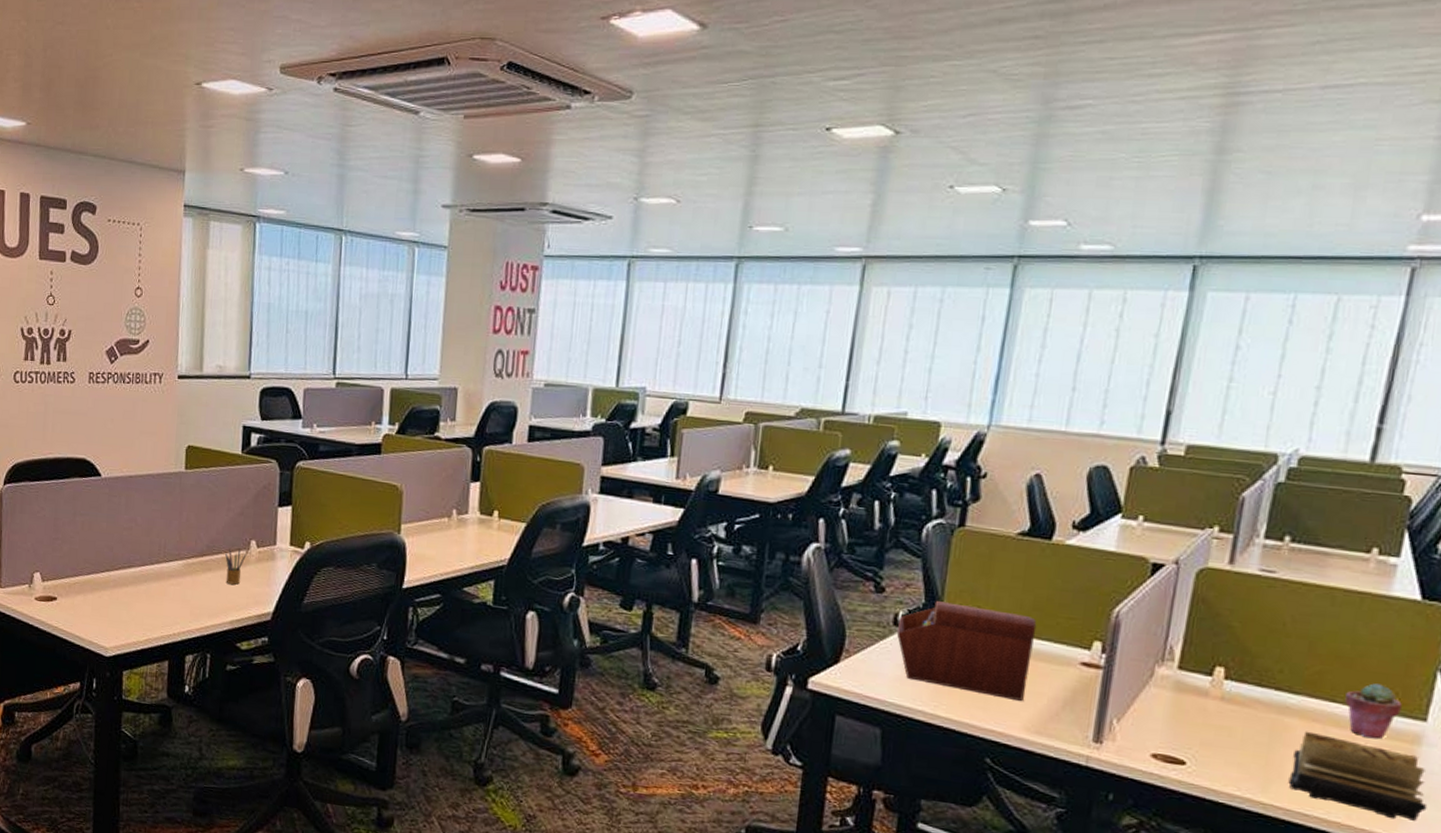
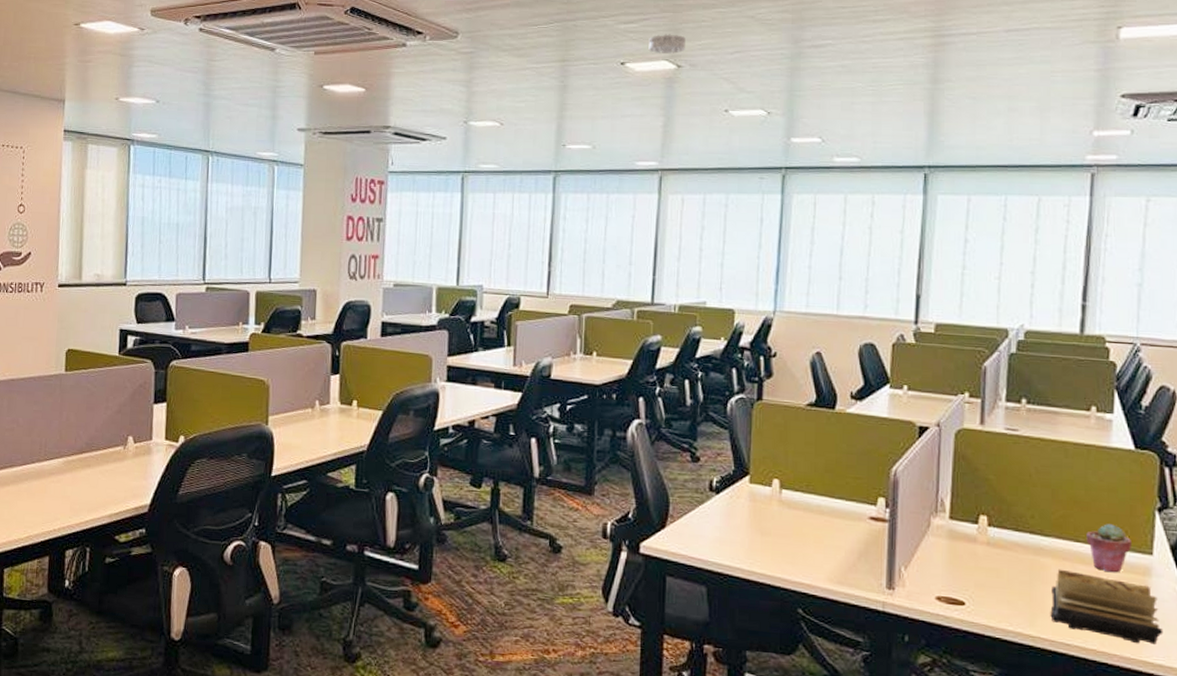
pencil box: present [225,548,246,585] -> none [104,444,124,479]
smoke detector: none [861,92,908,117] -> present [648,34,685,54]
sewing box: present [896,601,1037,701] -> none [712,468,830,554]

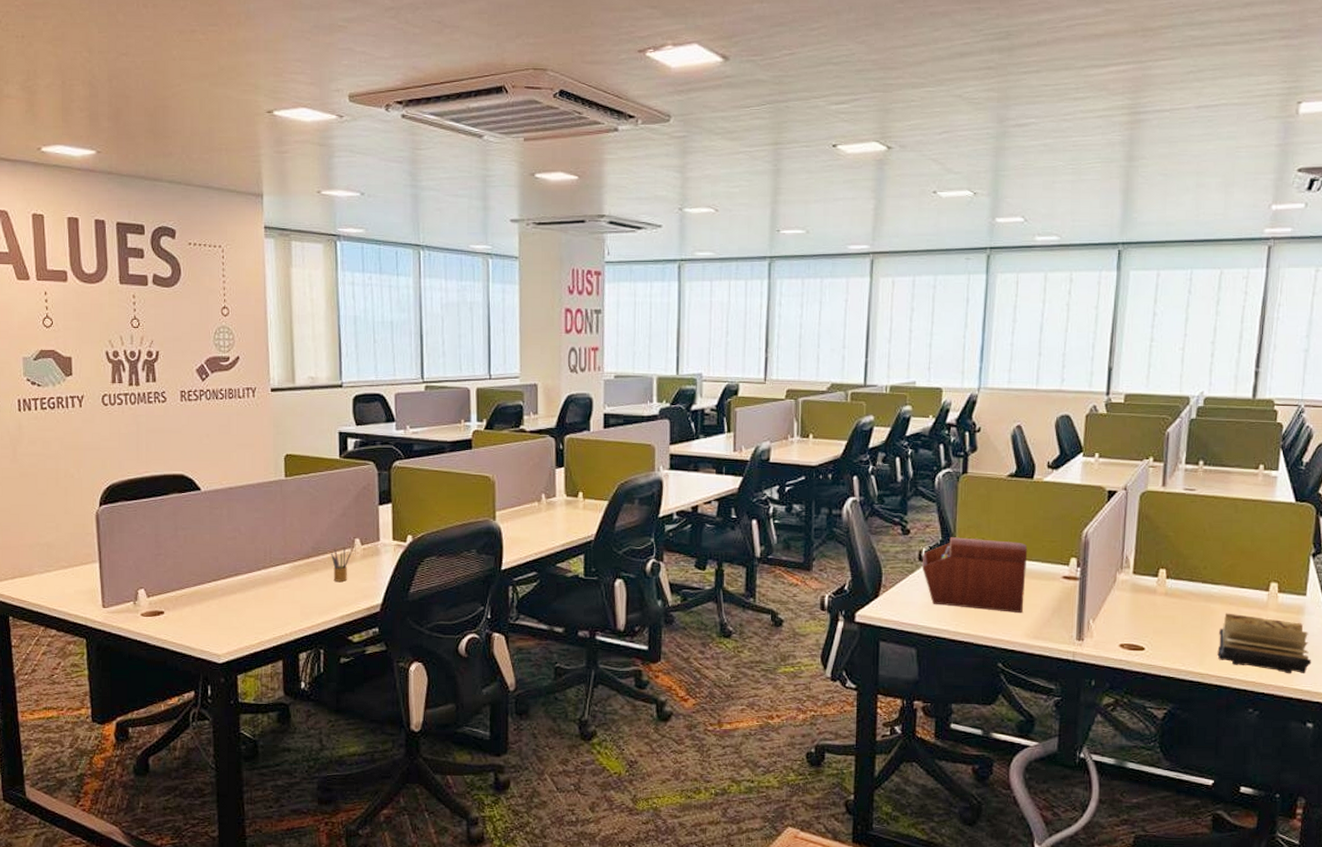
pencil box: none [104,444,124,479] -> present [331,547,352,582]
smoke detector: present [648,34,685,54] -> none [859,114,895,135]
sewing box: none [712,468,830,554] -> present [922,537,1028,613]
potted succulent: present [1086,524,1131,573] -> none [1250,570,1289,614]

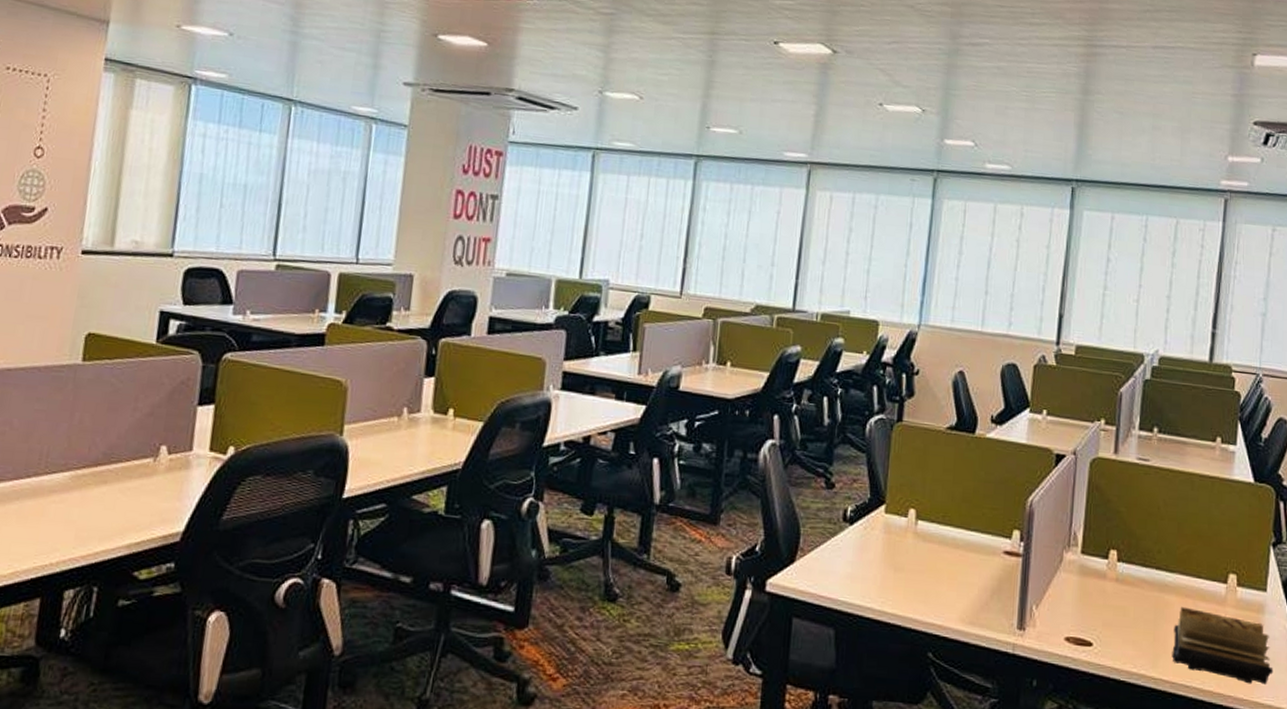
pencil box: present [331,547,352,582] -> none [125,455,154,500]
sewing box: present [922,537,1028,613] -> none [846,496,966,592]

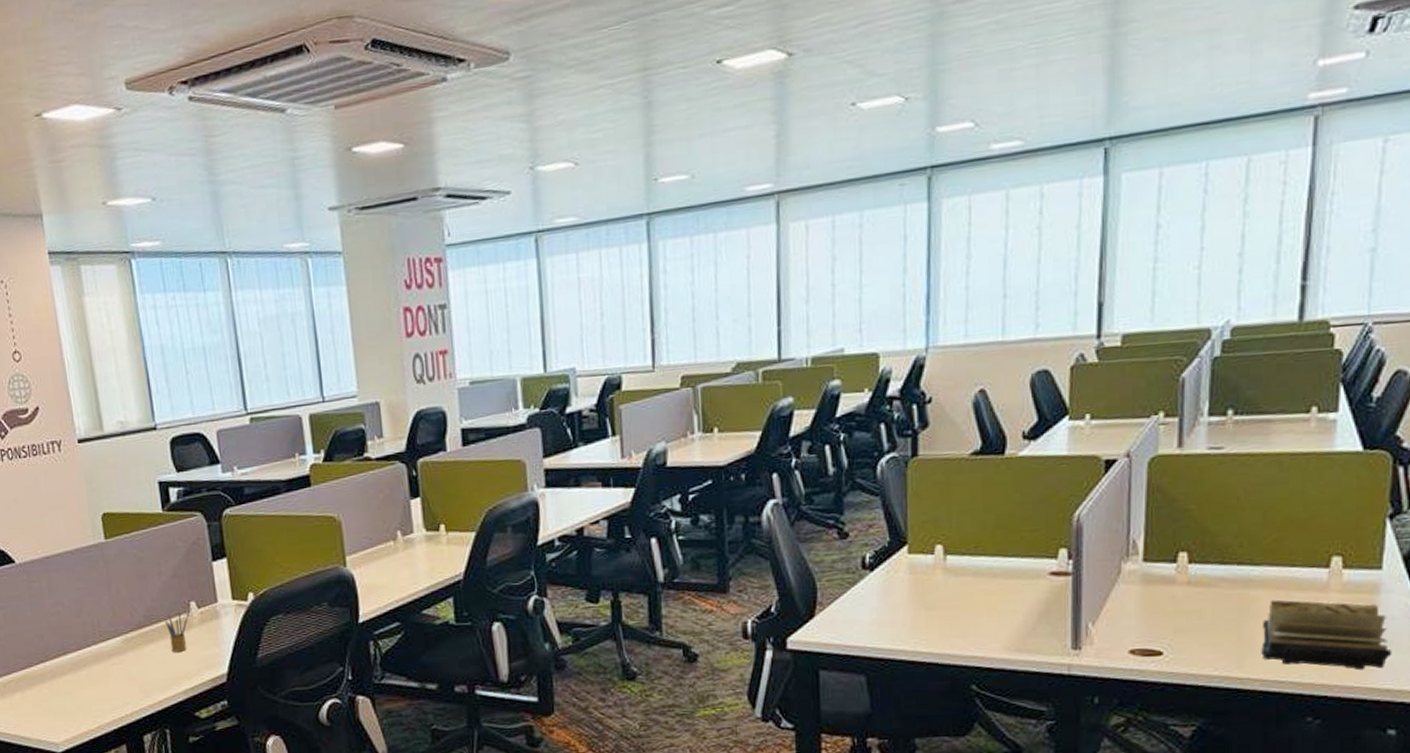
pencil box: none [125,455,154,500] -> present [165,613,188,652]

